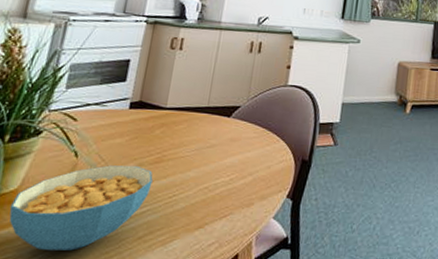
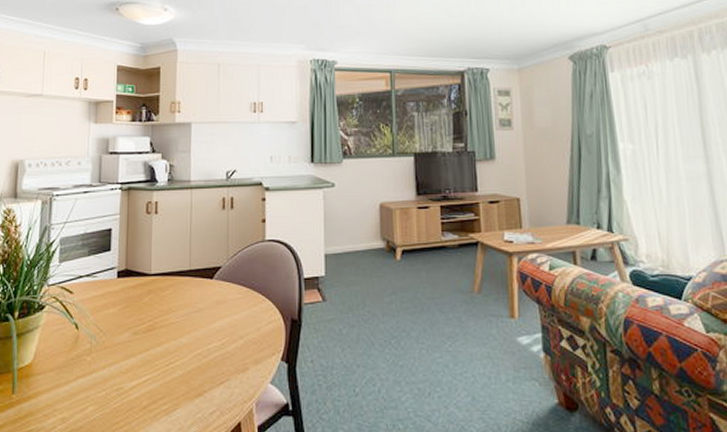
cereal bowl: present [9,165,153,251] -> none [27,334,148,422]

